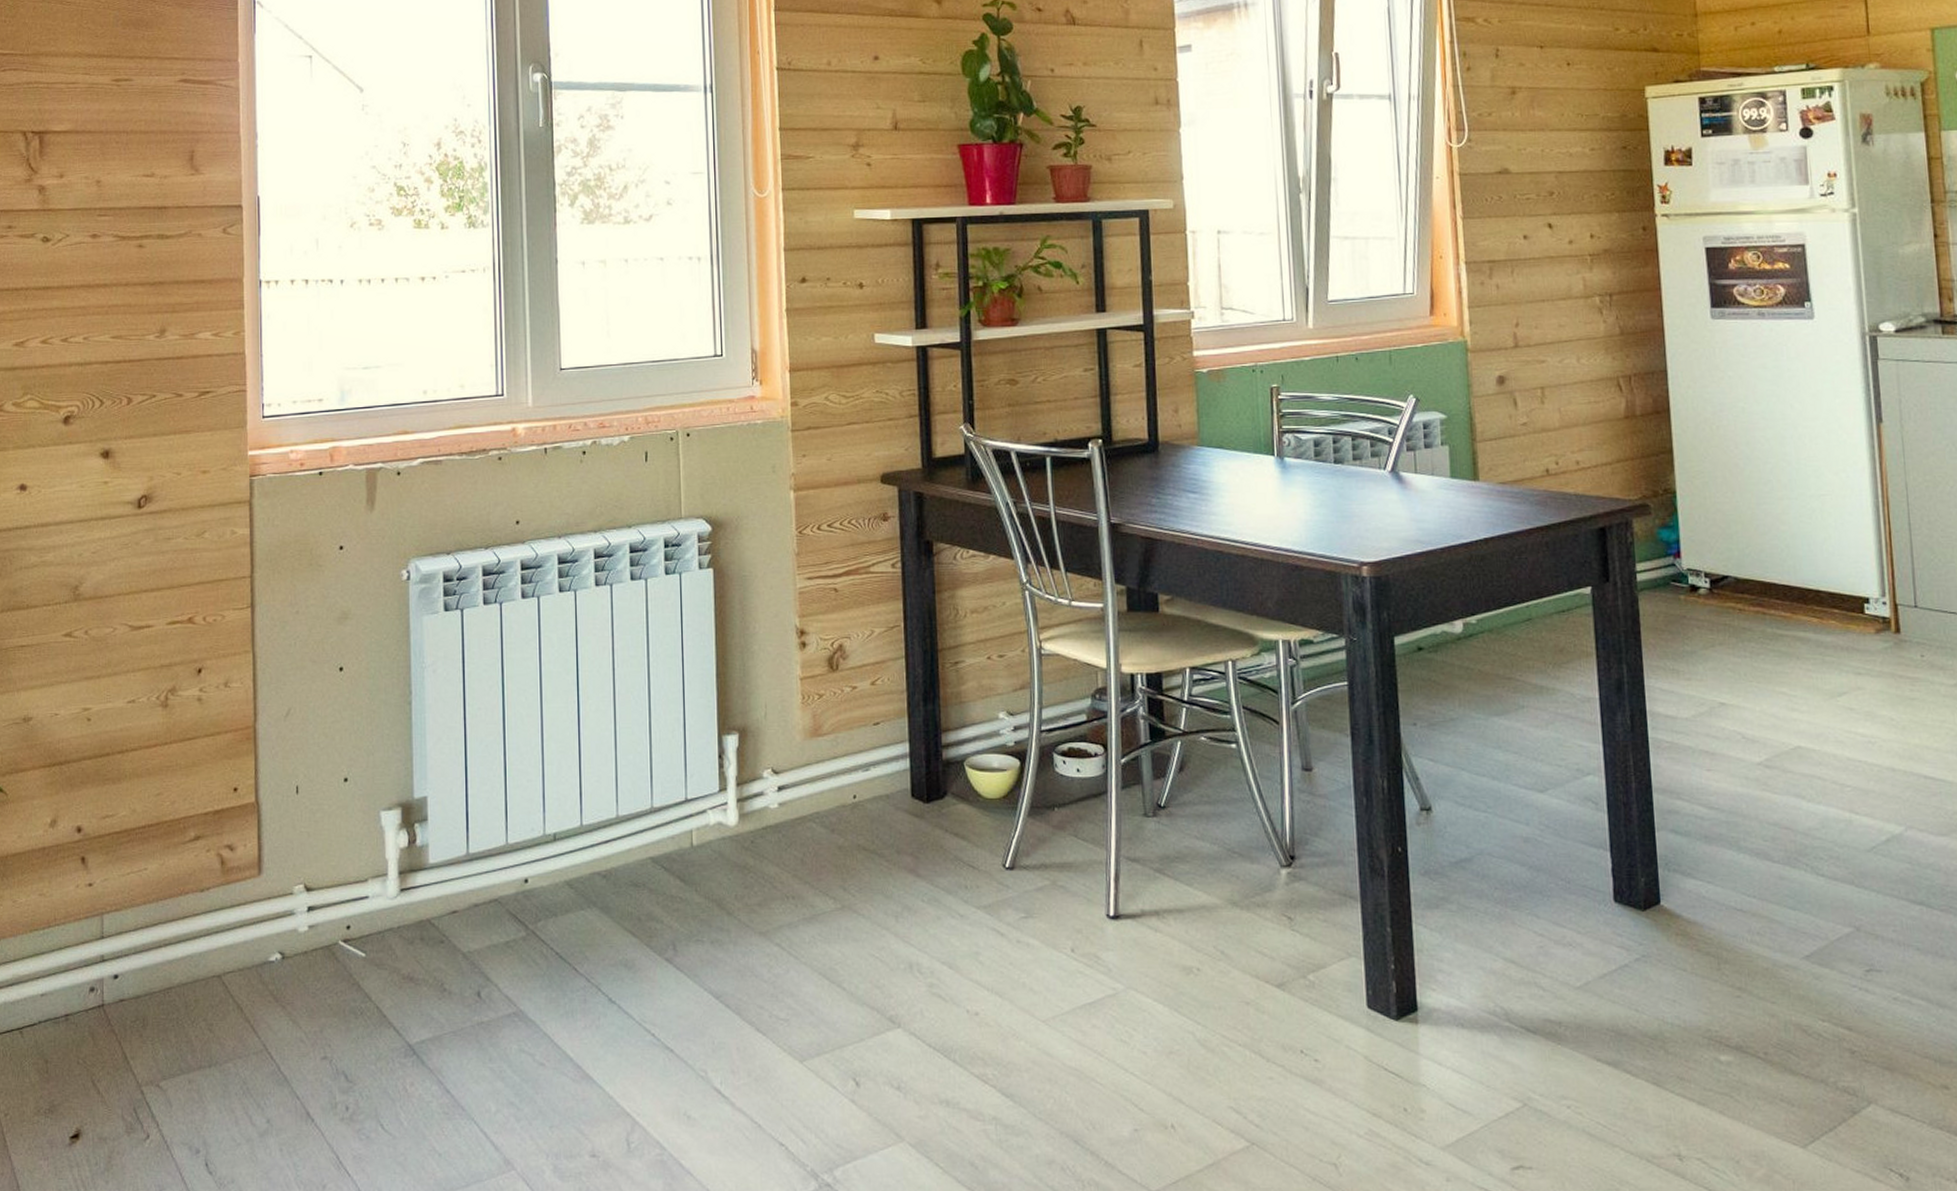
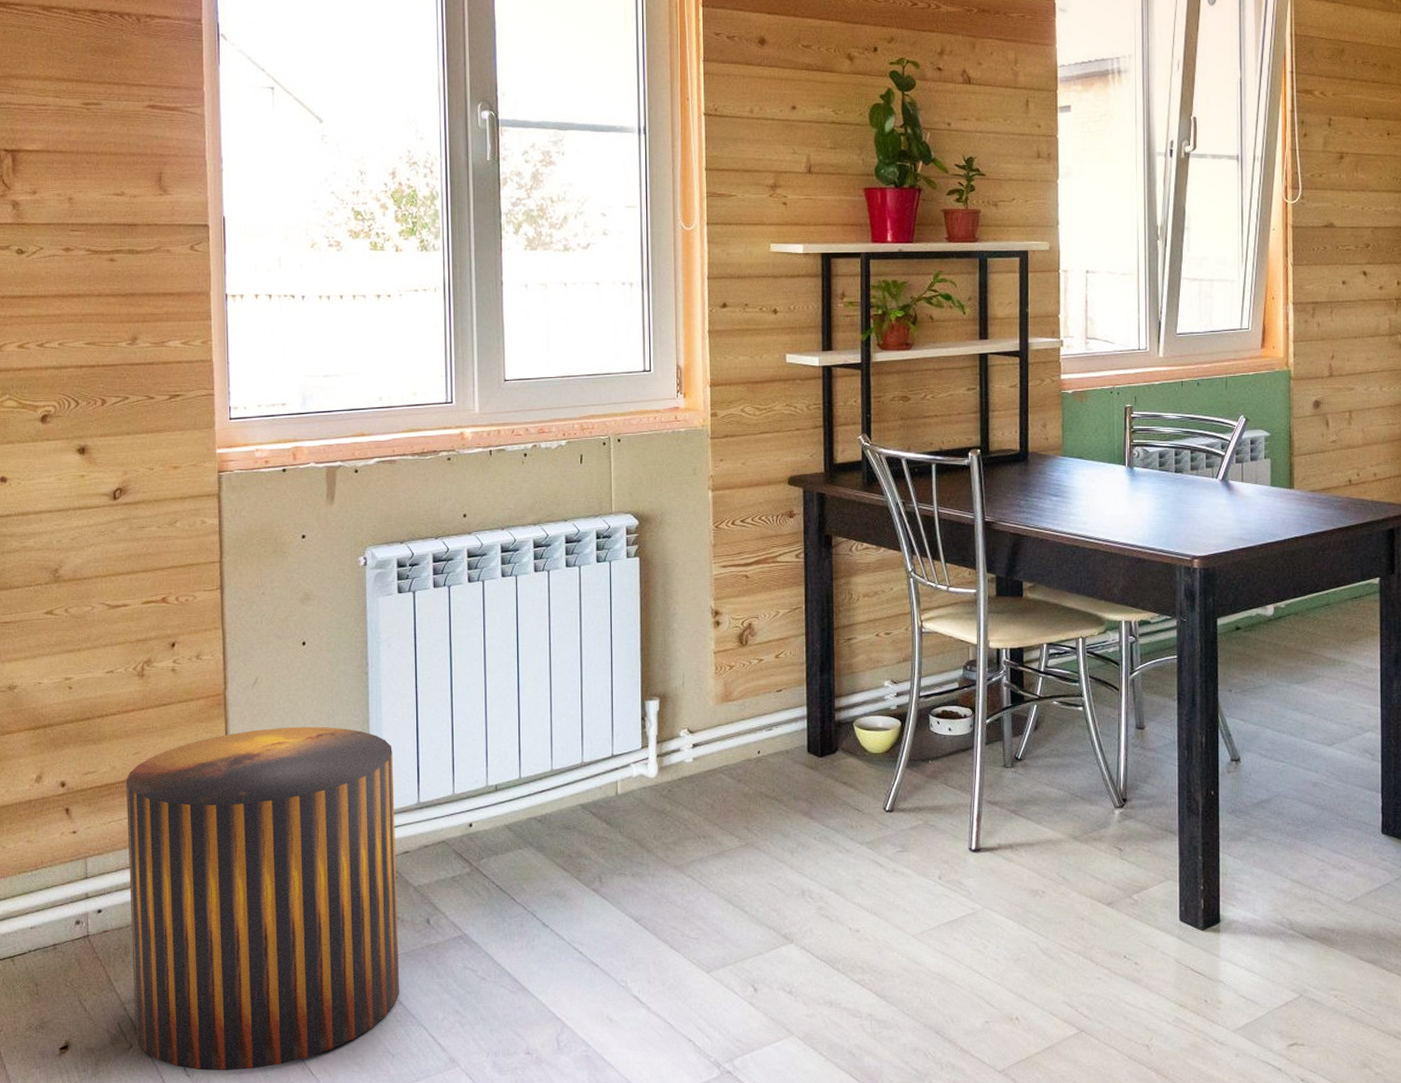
stool: none [147,764,448,1169] -> present [126,726,400,1071]

